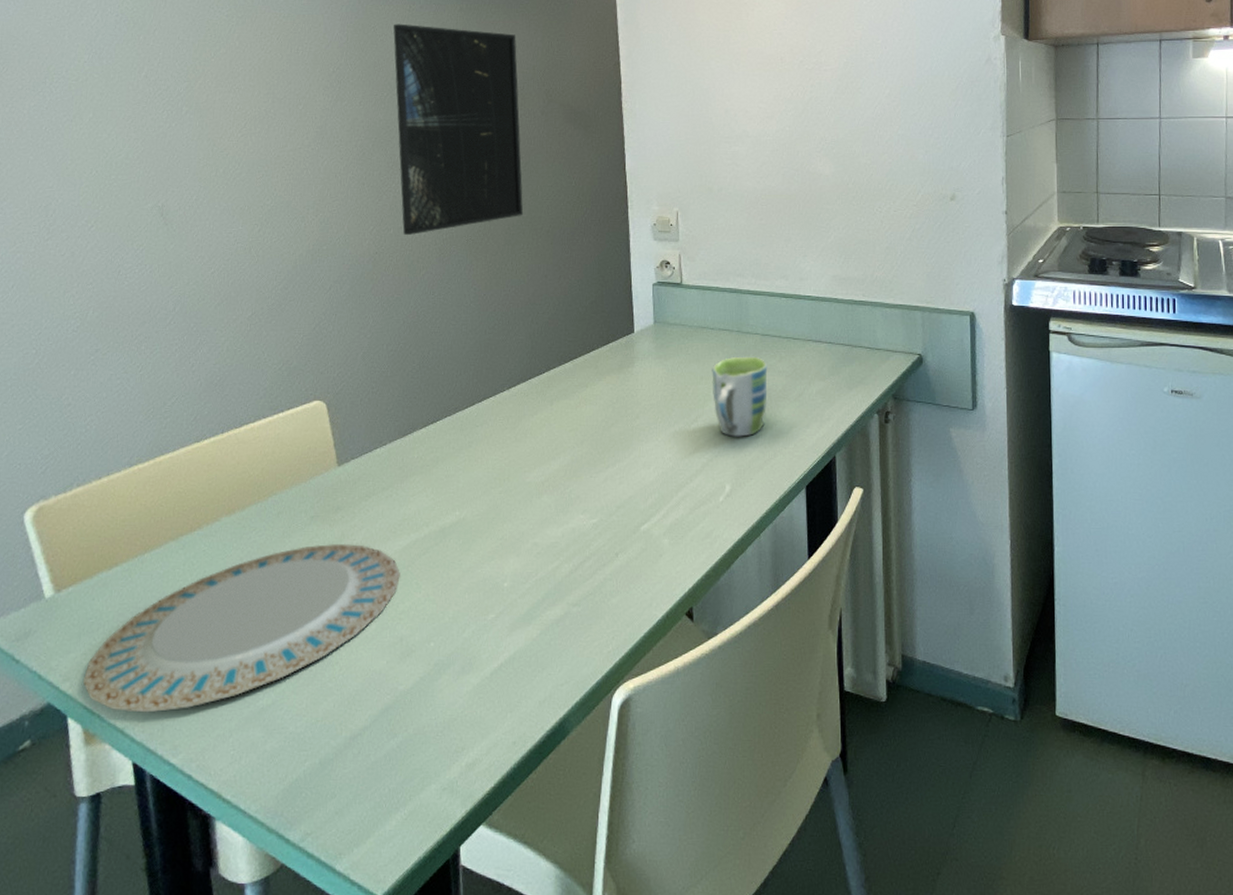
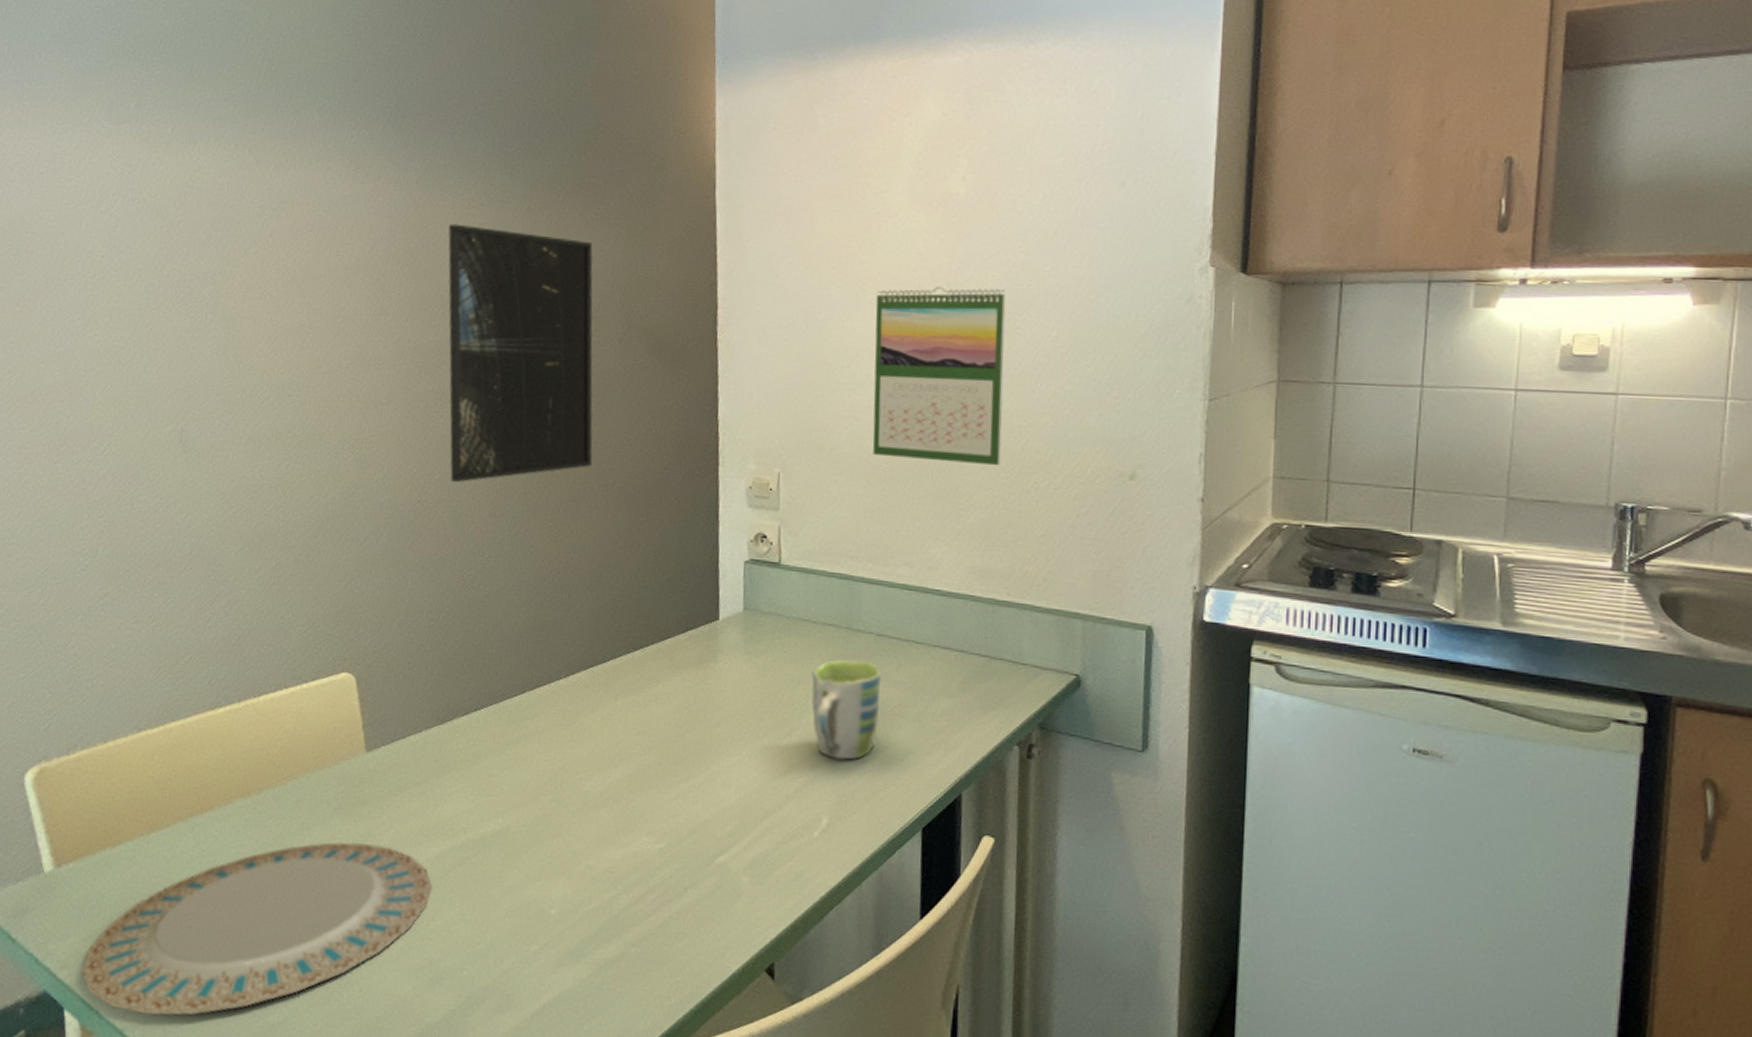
calendar: none [748,58,852,196] -> present [872,286,1006,466]

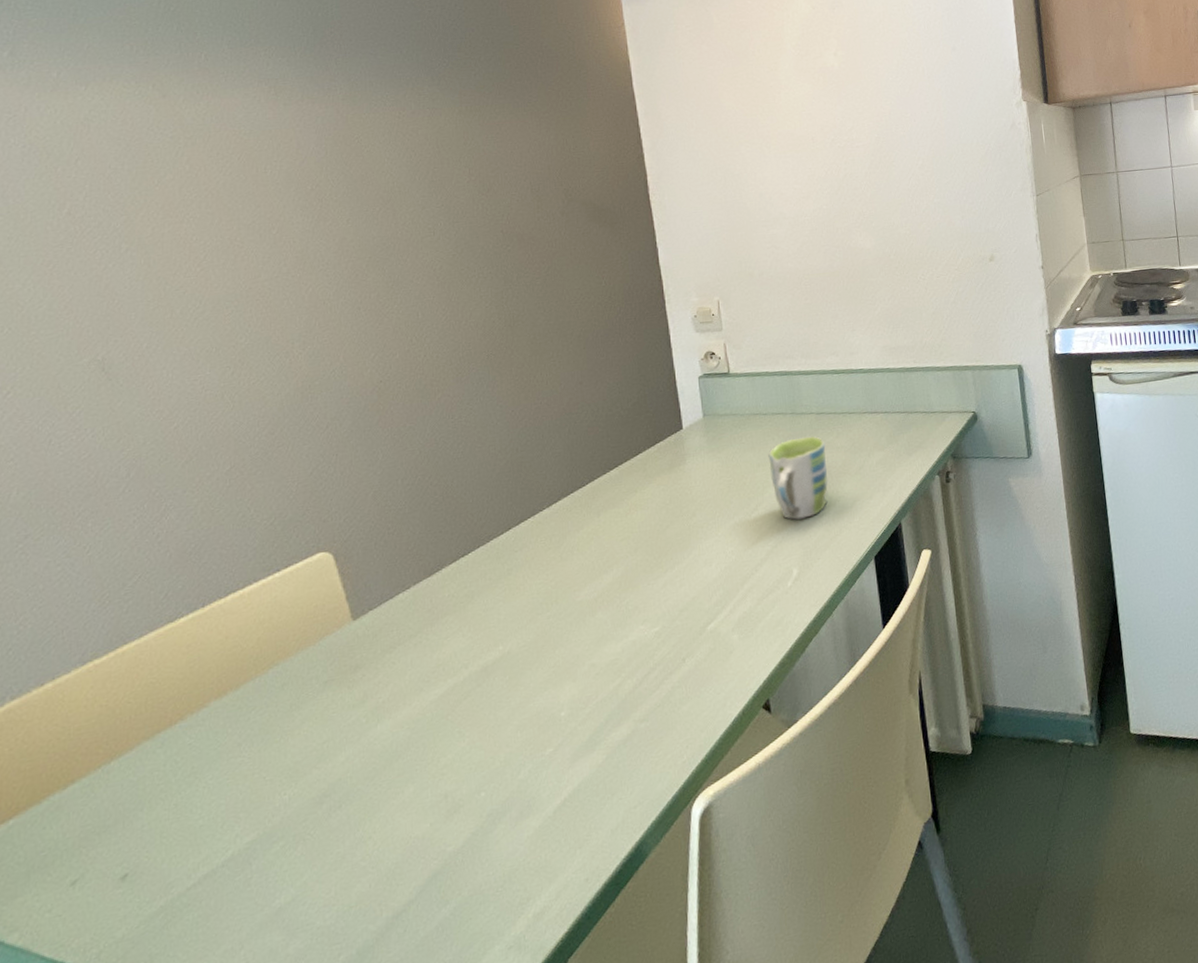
plate: present [81,841,433,1015] -> none [36,701,440,953]
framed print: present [448,223,594,483] -> none [382,132,549,359]
calendar: present [872,286,1006,466] -> none [779,133,895,274]

